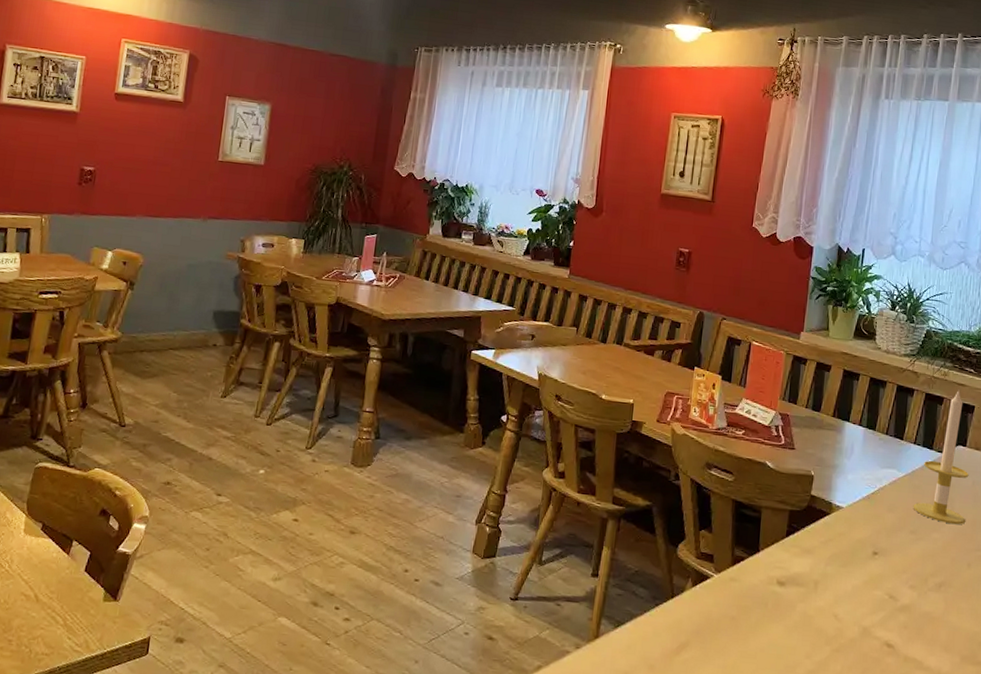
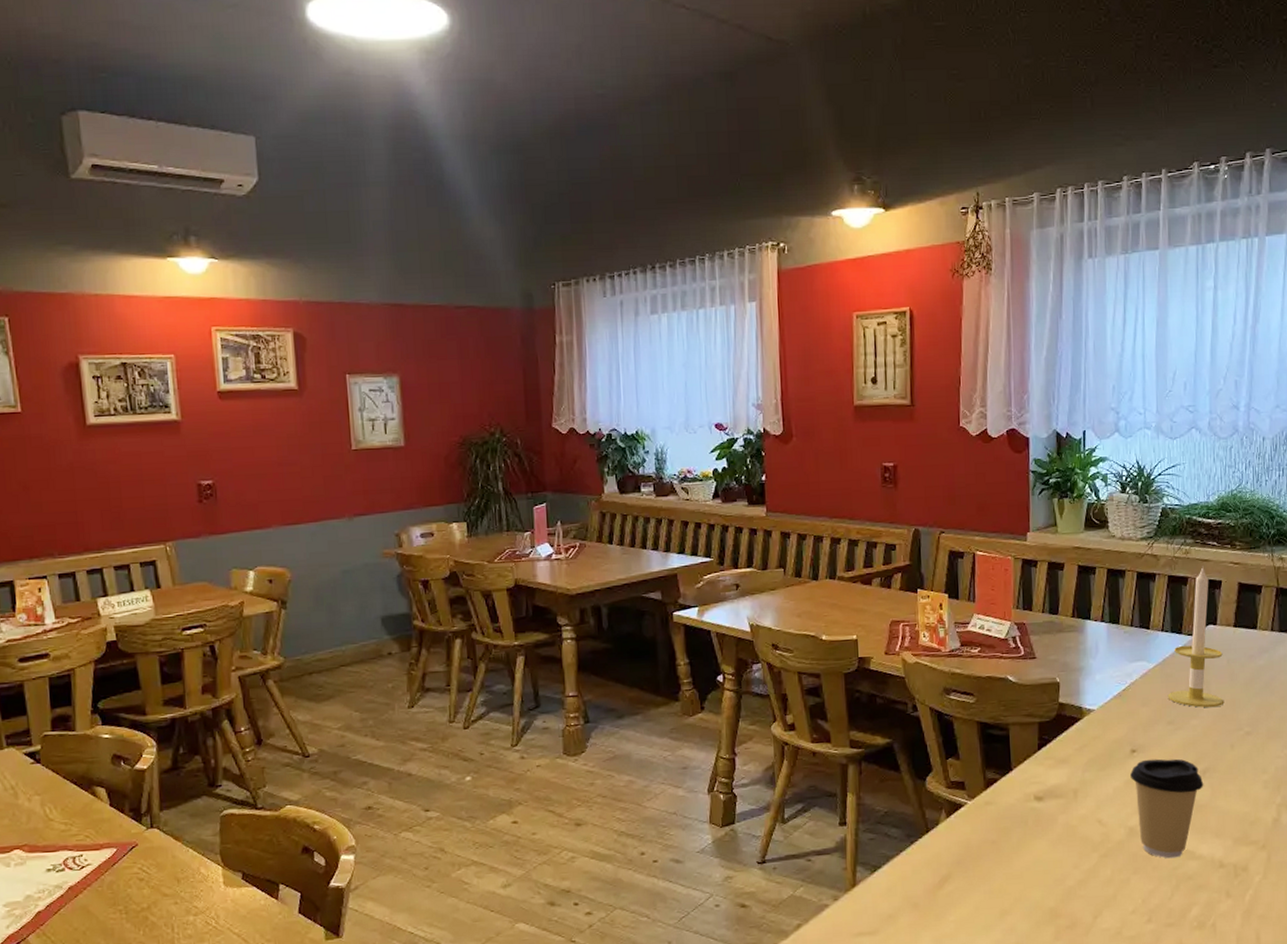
coffee cup: none [870,563,939,665] -> present [1130,758,1204,859]

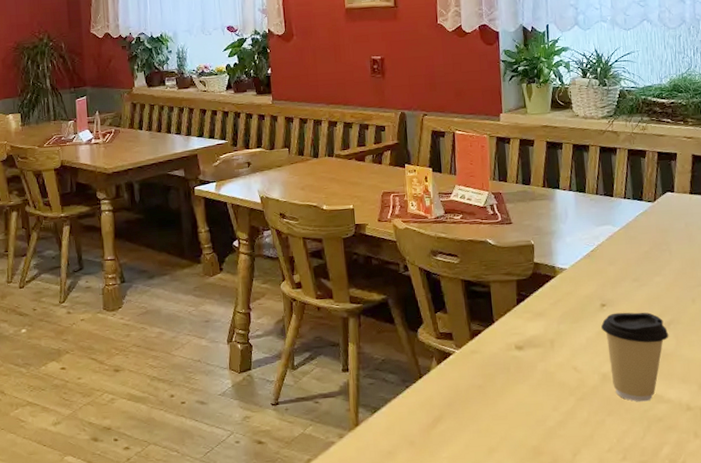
candle: present [1167,566,1225,708] -> none [632,140,685,266]

